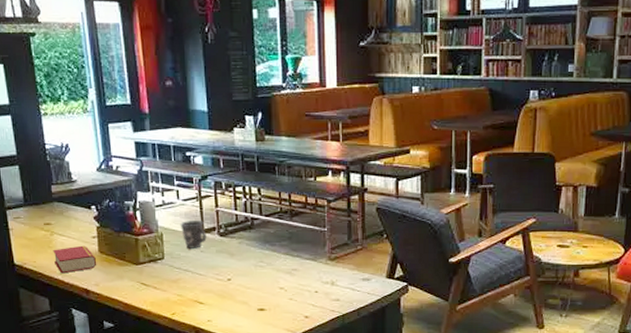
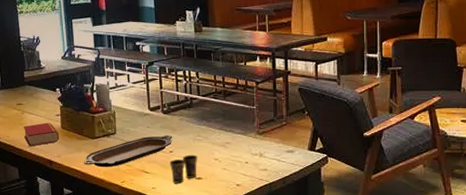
serving tray: none [127,261,231,298] -> present [84,135,173,168]
mug: present [180,220,207,250] -> none [130,100,152,126]
cup: none [227,282,261,316] -> present [169,154,198,184]

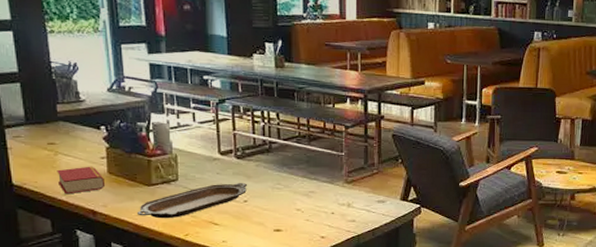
cup: present [169,154,198,184] -> none [243,204,277,236]

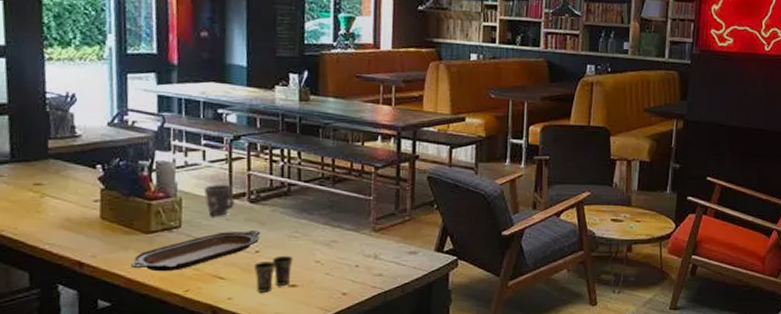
book: present [57,166,106,195] -> none [41,210,97,243]
mug: none [195,142,223,172] -> present [203,184,235,217]
cup: none [243,204,277,236] -> present [253,255,294,293]

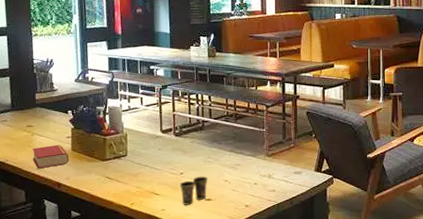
book: none [41,210,97,243] -> present [32,144,69,169]
serving tray: present [131,231,261,272] -> none [93,157,184,190]
mug: present [203,184,235,217] -> none [142,122,164,148]

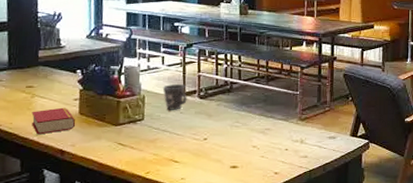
mug: none [142,122,164,148] -> present [162,83,187,111]
cup: present [179,176,208,205] -> none [202,141,235,173]

